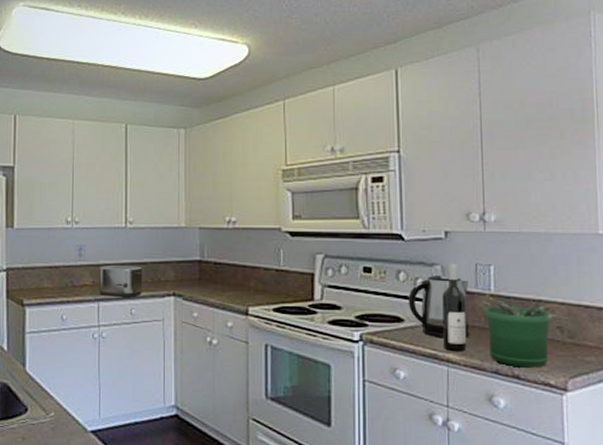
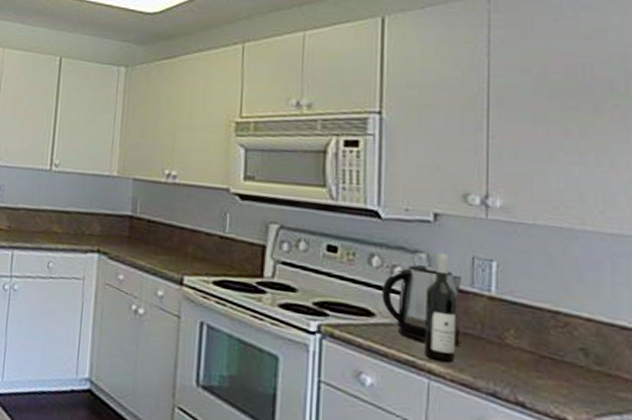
toaster: present [99,265,142,298] -> none [15,210,65,249]
planter: present [482,295,560,368] -> none [479,296,585,397]

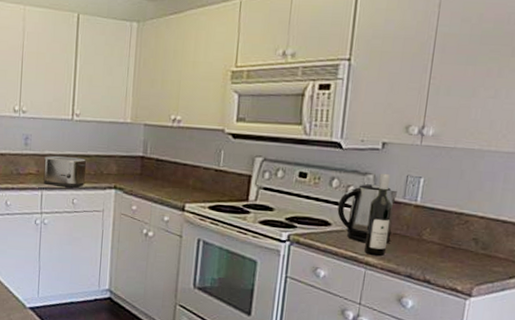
toaster: none [15,210,65,249] -> present [43,155,86,188]

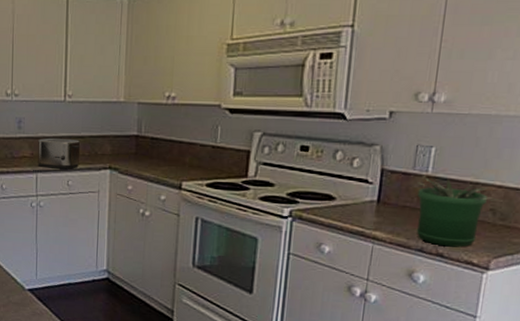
kettle: present [337,183,398,244] -> none [342,154,408,217]
bottle: present [364,173,393,256] -> none [372,143,402,230]
planter: none [405,205,478,275] -> present [416,176,496,248]

